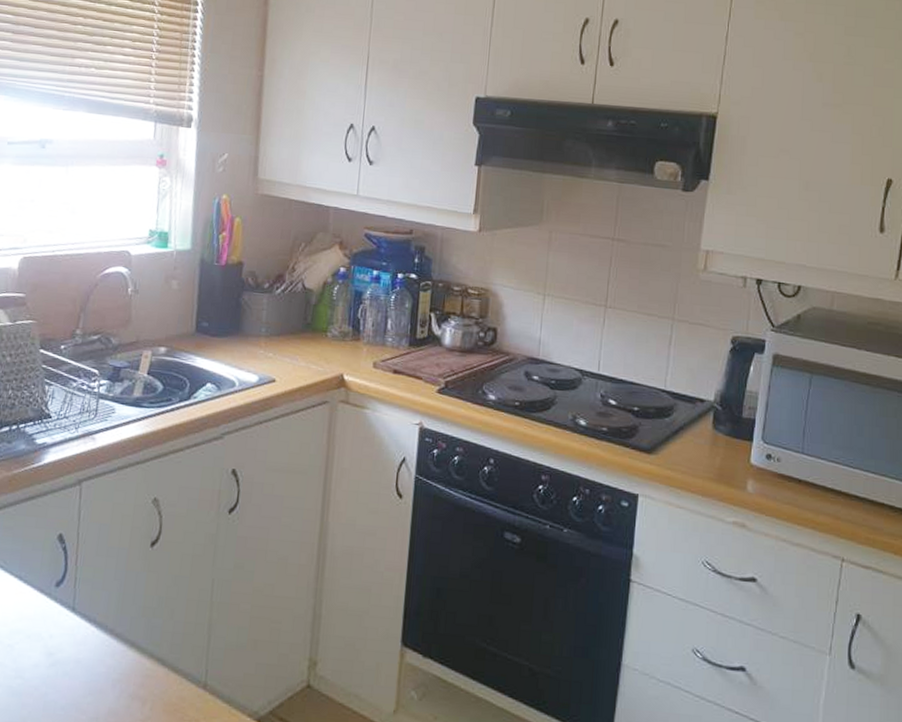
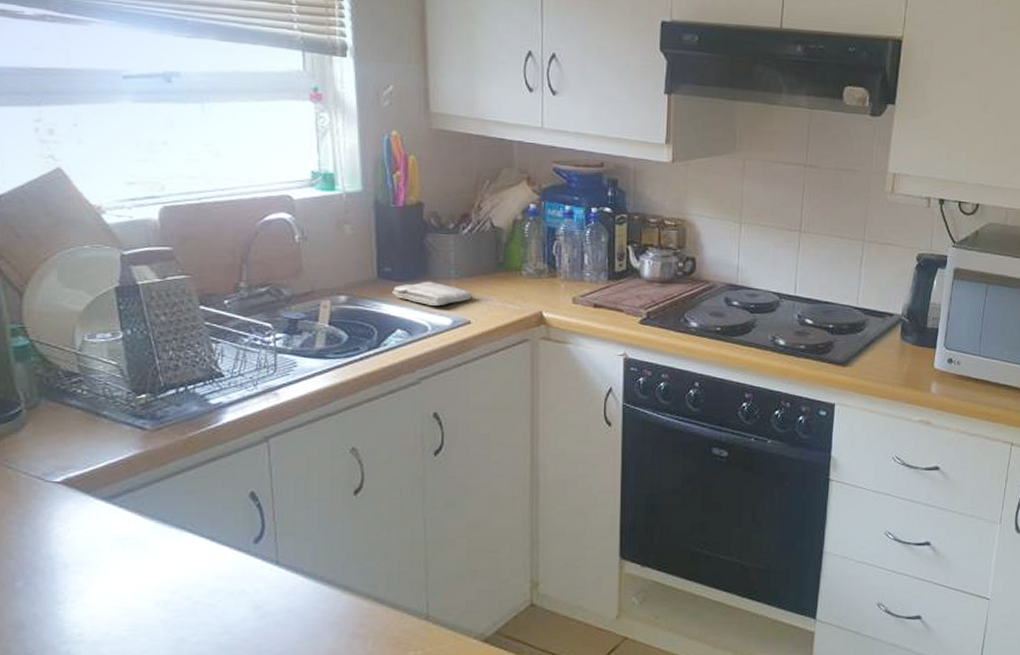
washcloth: none [207,337,279,363] -> present [392,281,472,307]

